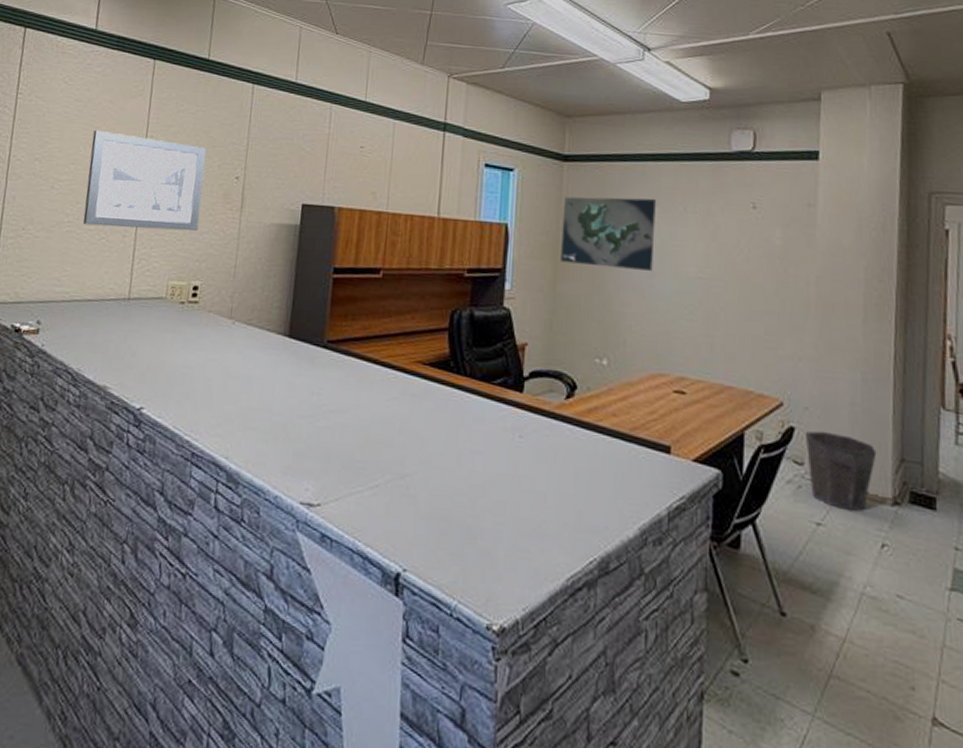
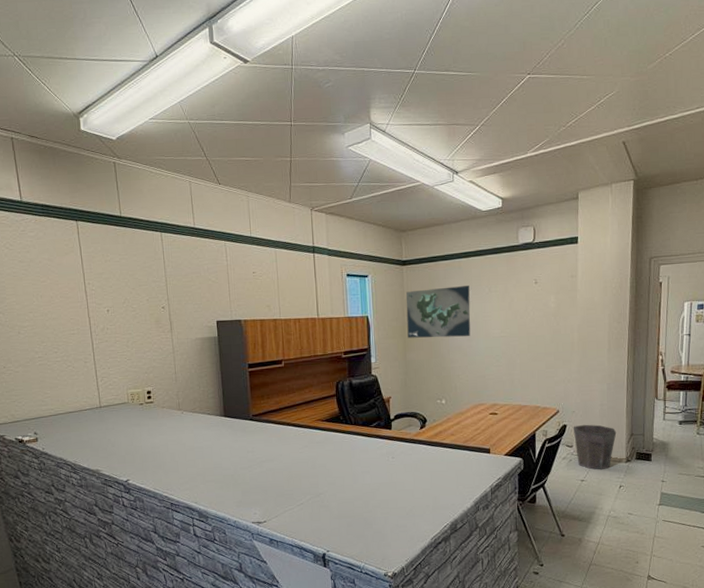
wall art: present [82,129,206,231] -> none [41,283,141,358]

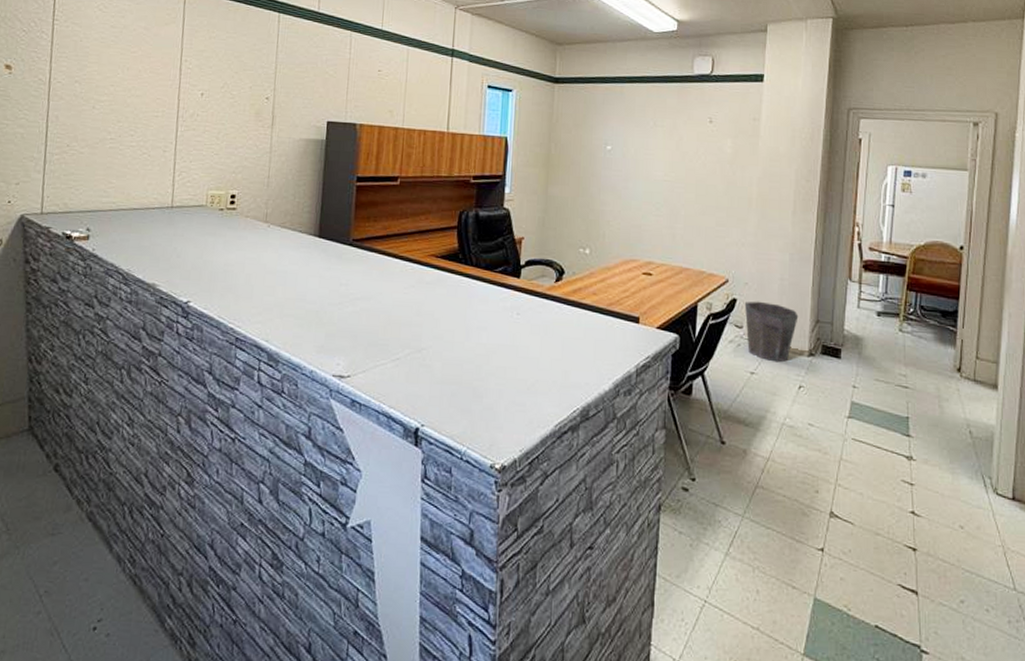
map: present [405,286,472,338] -> none [552,114,634,175]

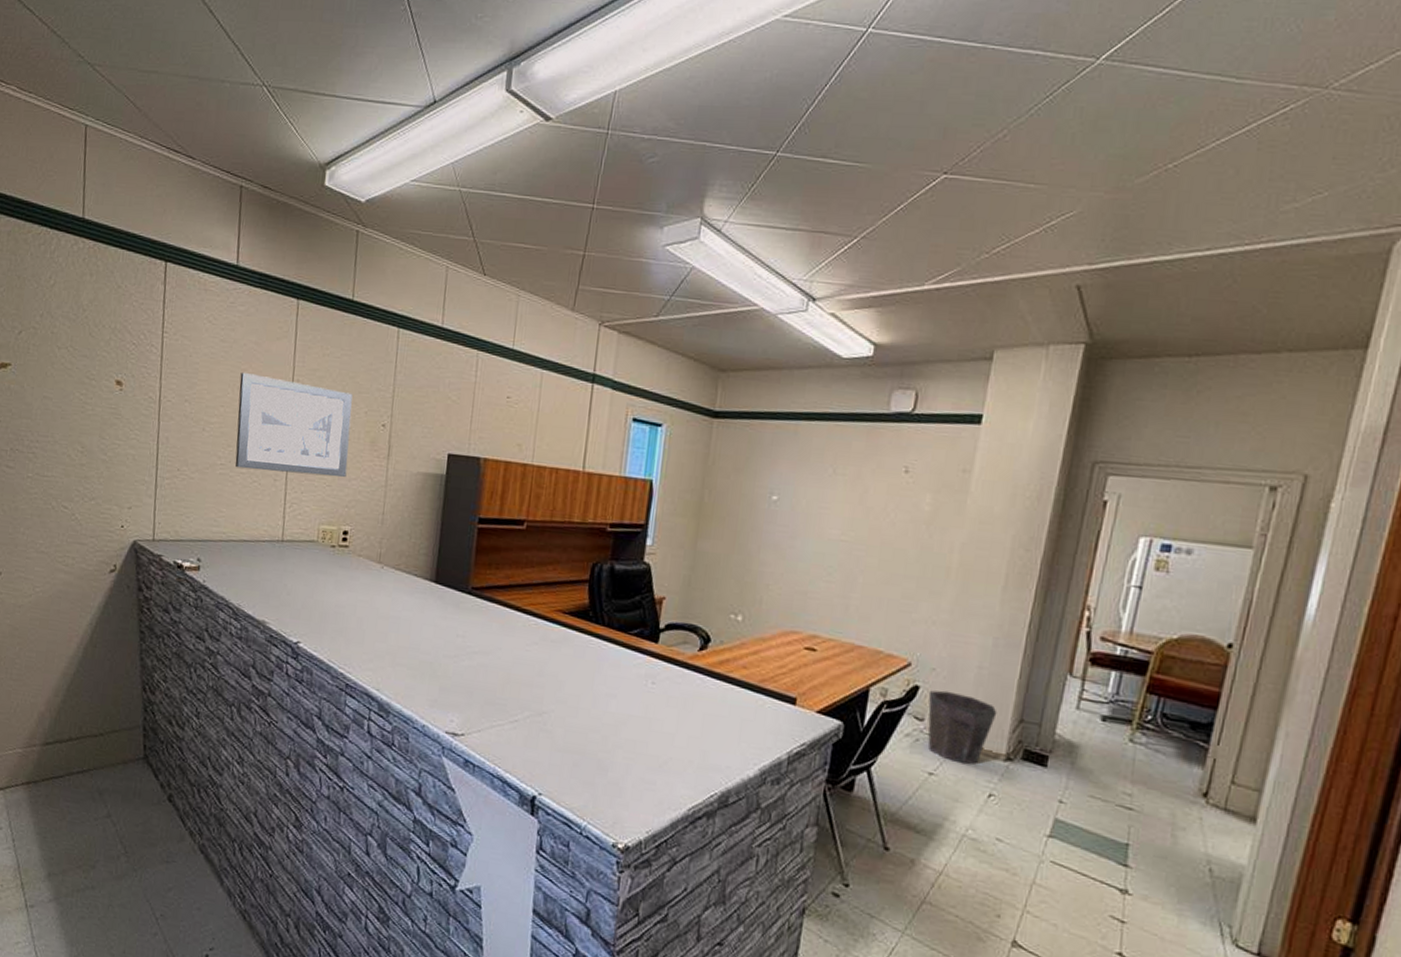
wall art: none [124,54,238,146] -> present [235,372,353,478]

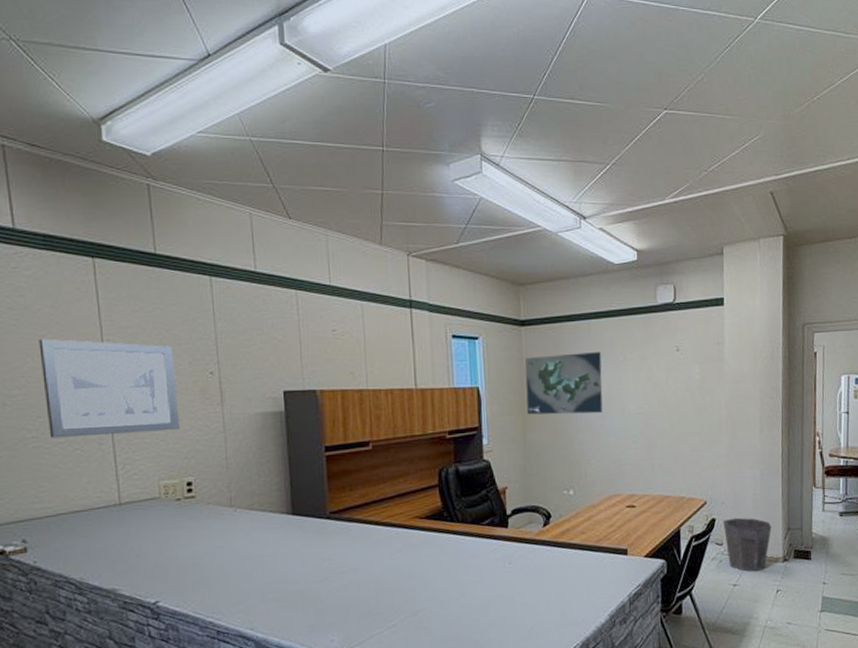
map: none [703,454,808,532] -> present [524,352,604,415]

